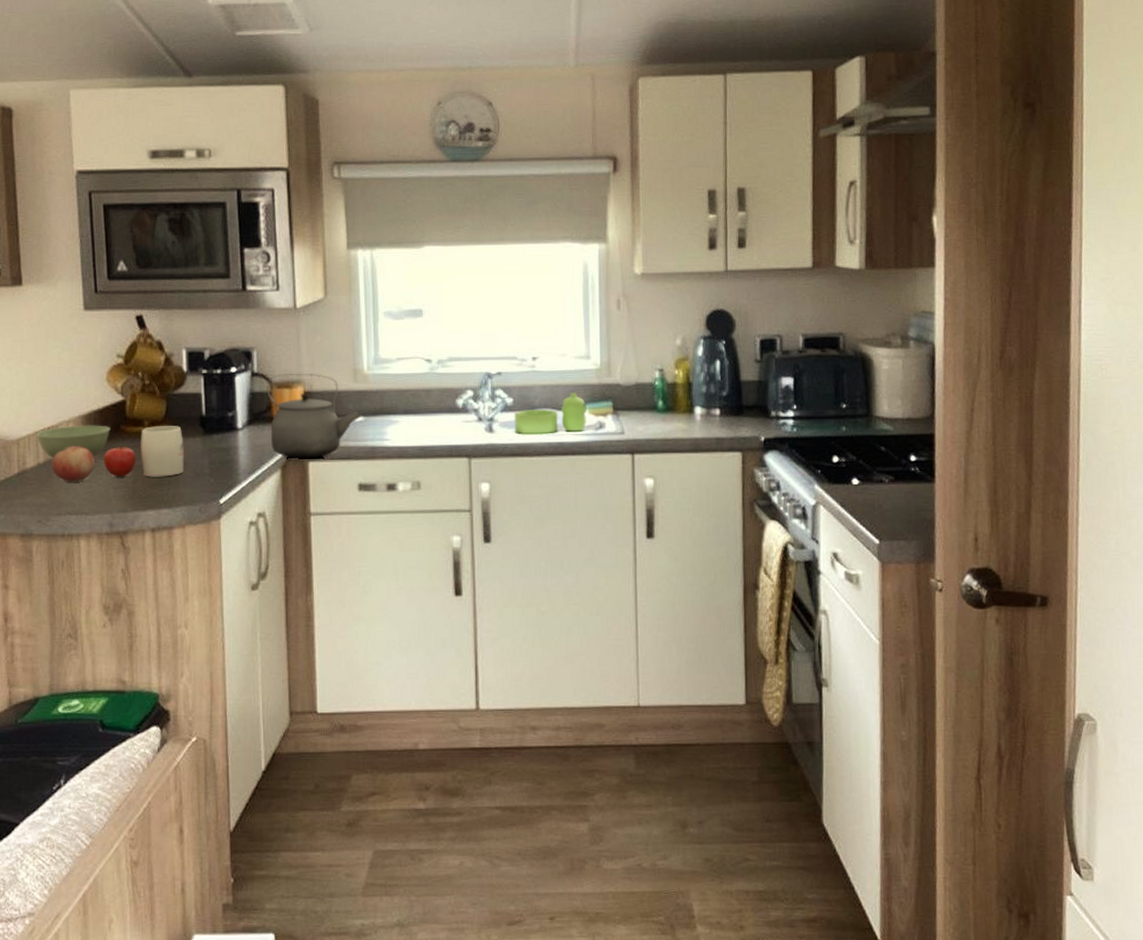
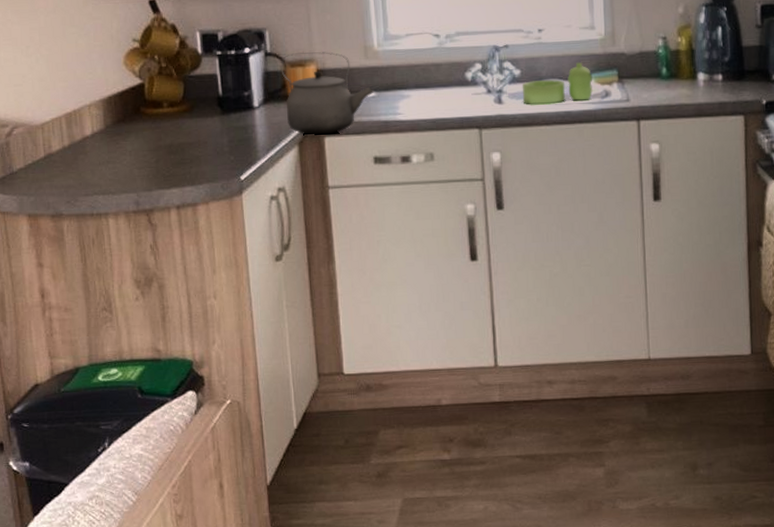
bowl: present [35,425,110,459] -> none [58,108,131,142]
fruit: present [52,446,94,482] -> none [76,129,118,164]
fruit: present [104,444,136,478] -> none [126,126,157,158]
mug: present [140,426,184,477] -> none [160,106,204,157]

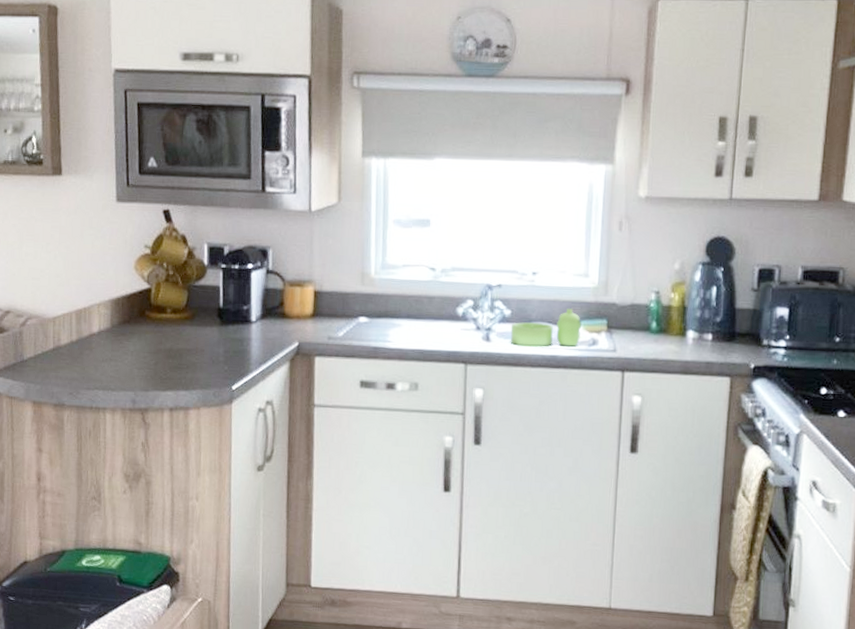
tea kettle: present [280,52,375,135] -> none [280,272,367,355]

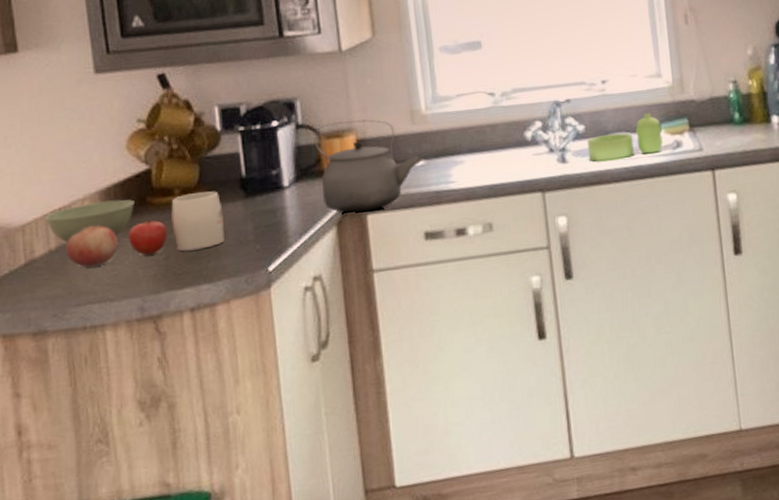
bowl: none [69,308,136,340] -> present [43,199,135,243]
fruit: none [83,327,121,361] -> present [66,225,118,268]
fruit: none [129,329,158,359] -> present [128,218,167,256]
mug: none [162,314,202,362] -> present [171,191,224,252]
tea kettle: none [280,272,367,355] -> present [314,119,423,214]

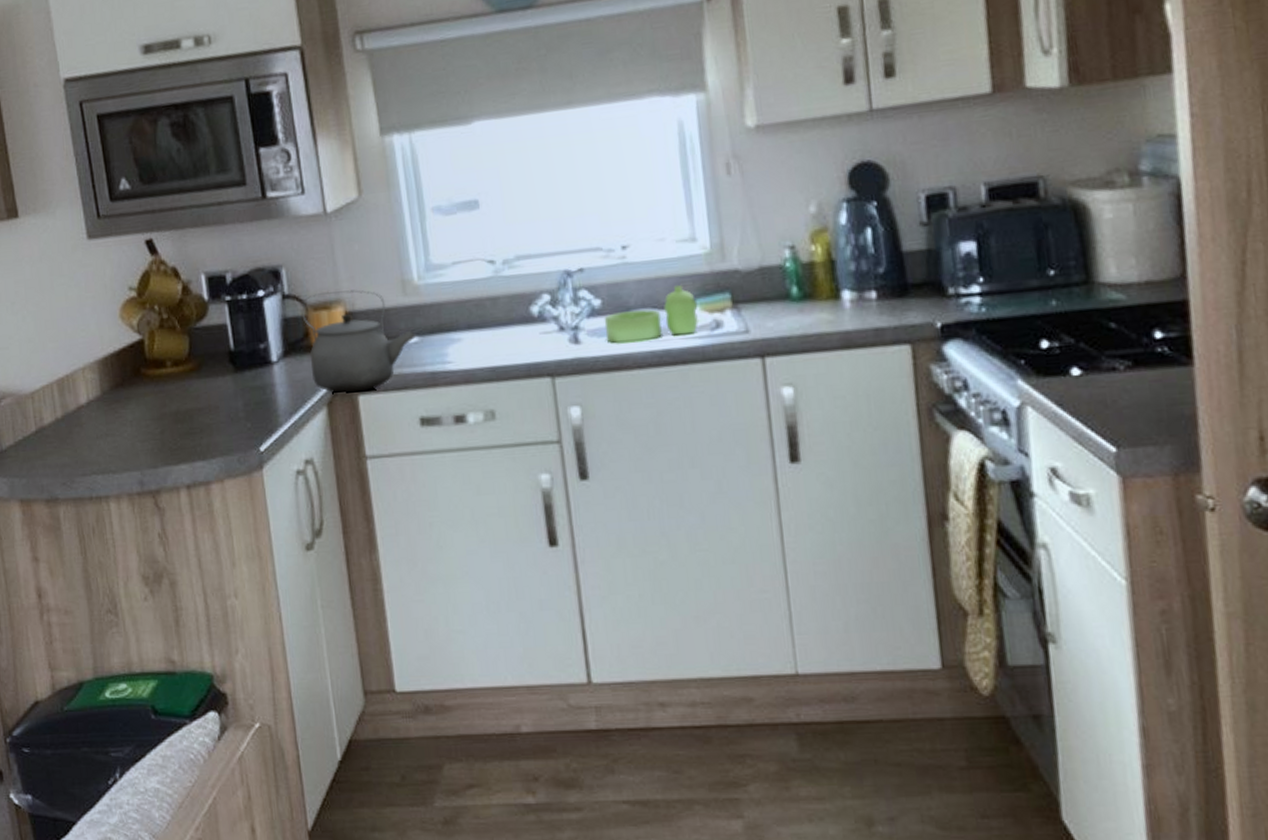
bowl: present [43,199,135,243] -> none [49,370,130,412]
fruit: present [66,225,118,268] -> none [70,396,117,438]
fruit: present [128,218,167,256] -> none [126,390,162,429]
mug: present [171,191,224,252] -> none [164,364,216,426]

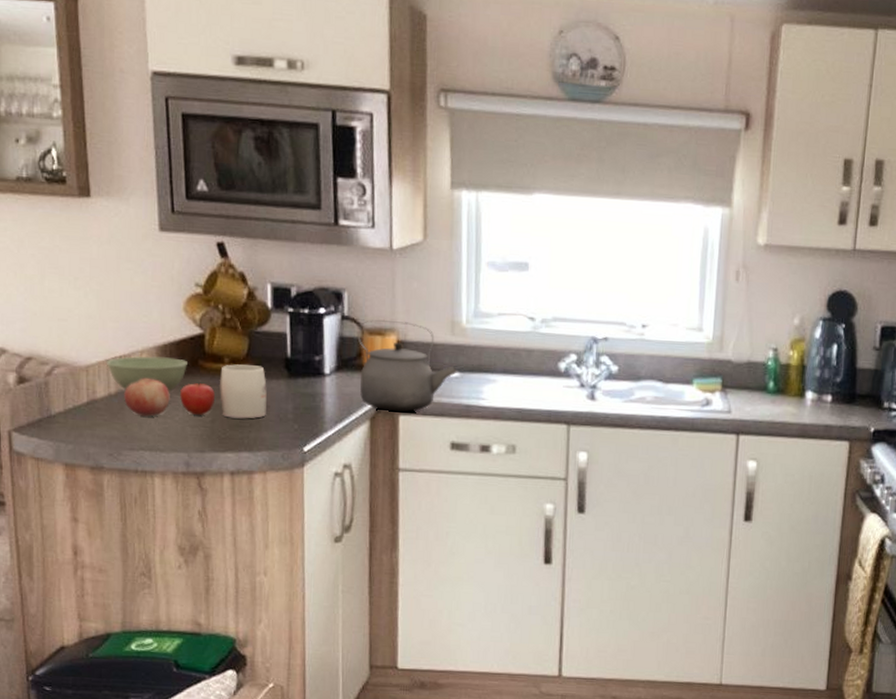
bowl: none [49,370,130,412] -> present [106,356,187,393]
fruit: none [70,396,117,438] -> present [124,378,170,417]
fruit: none [126,390,162,429] -> present [180,381,215,416]
mug: none [164,364,216,426] -> present [220,364,267,419]
soap dispenser: present [604,284,699,344] -> none [617,364,694,407]

